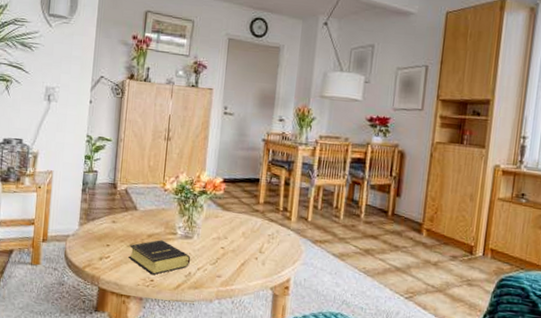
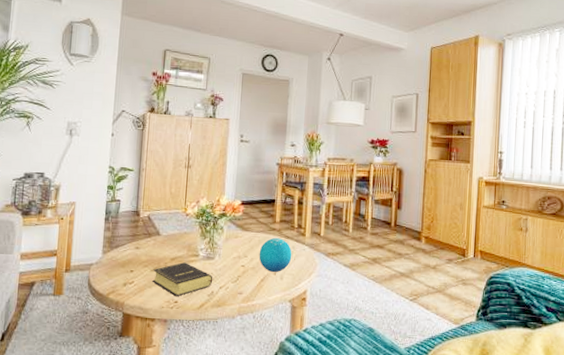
decorative orb: none [239,219,276,257] -> present [259,237,292,272]

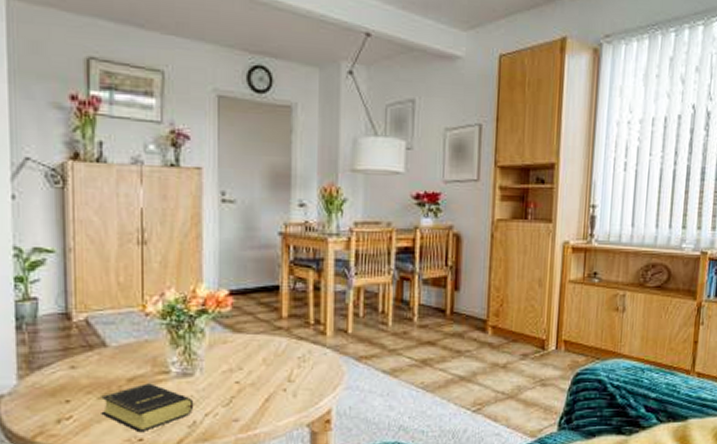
decorative orb: present [259,237,292,272] -> none [260,339,308,387]

